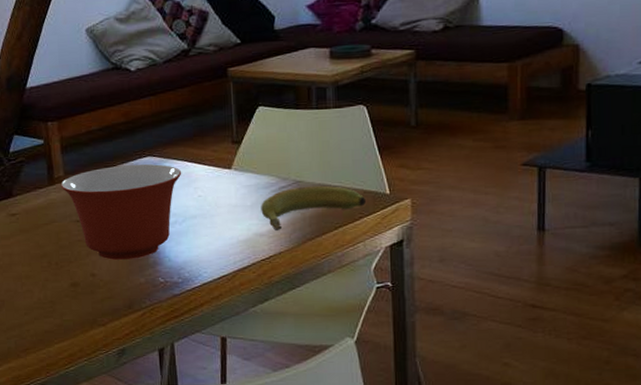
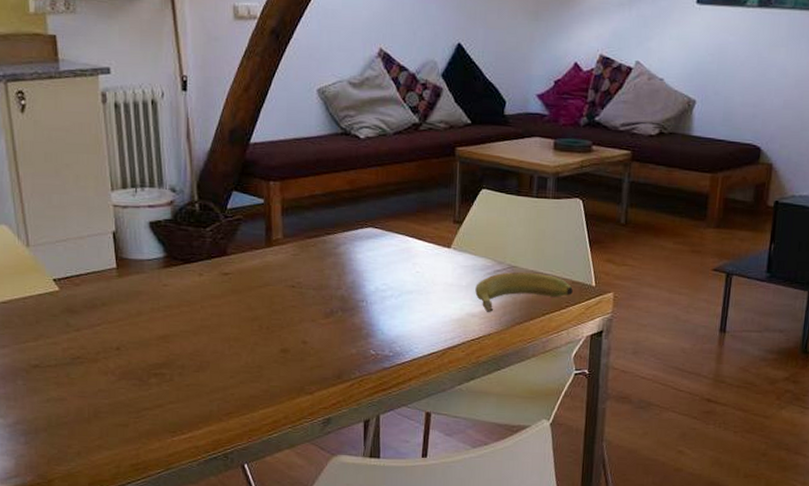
mixing bowl: present [60,164,182,260] -> none [278,234,402,329]

